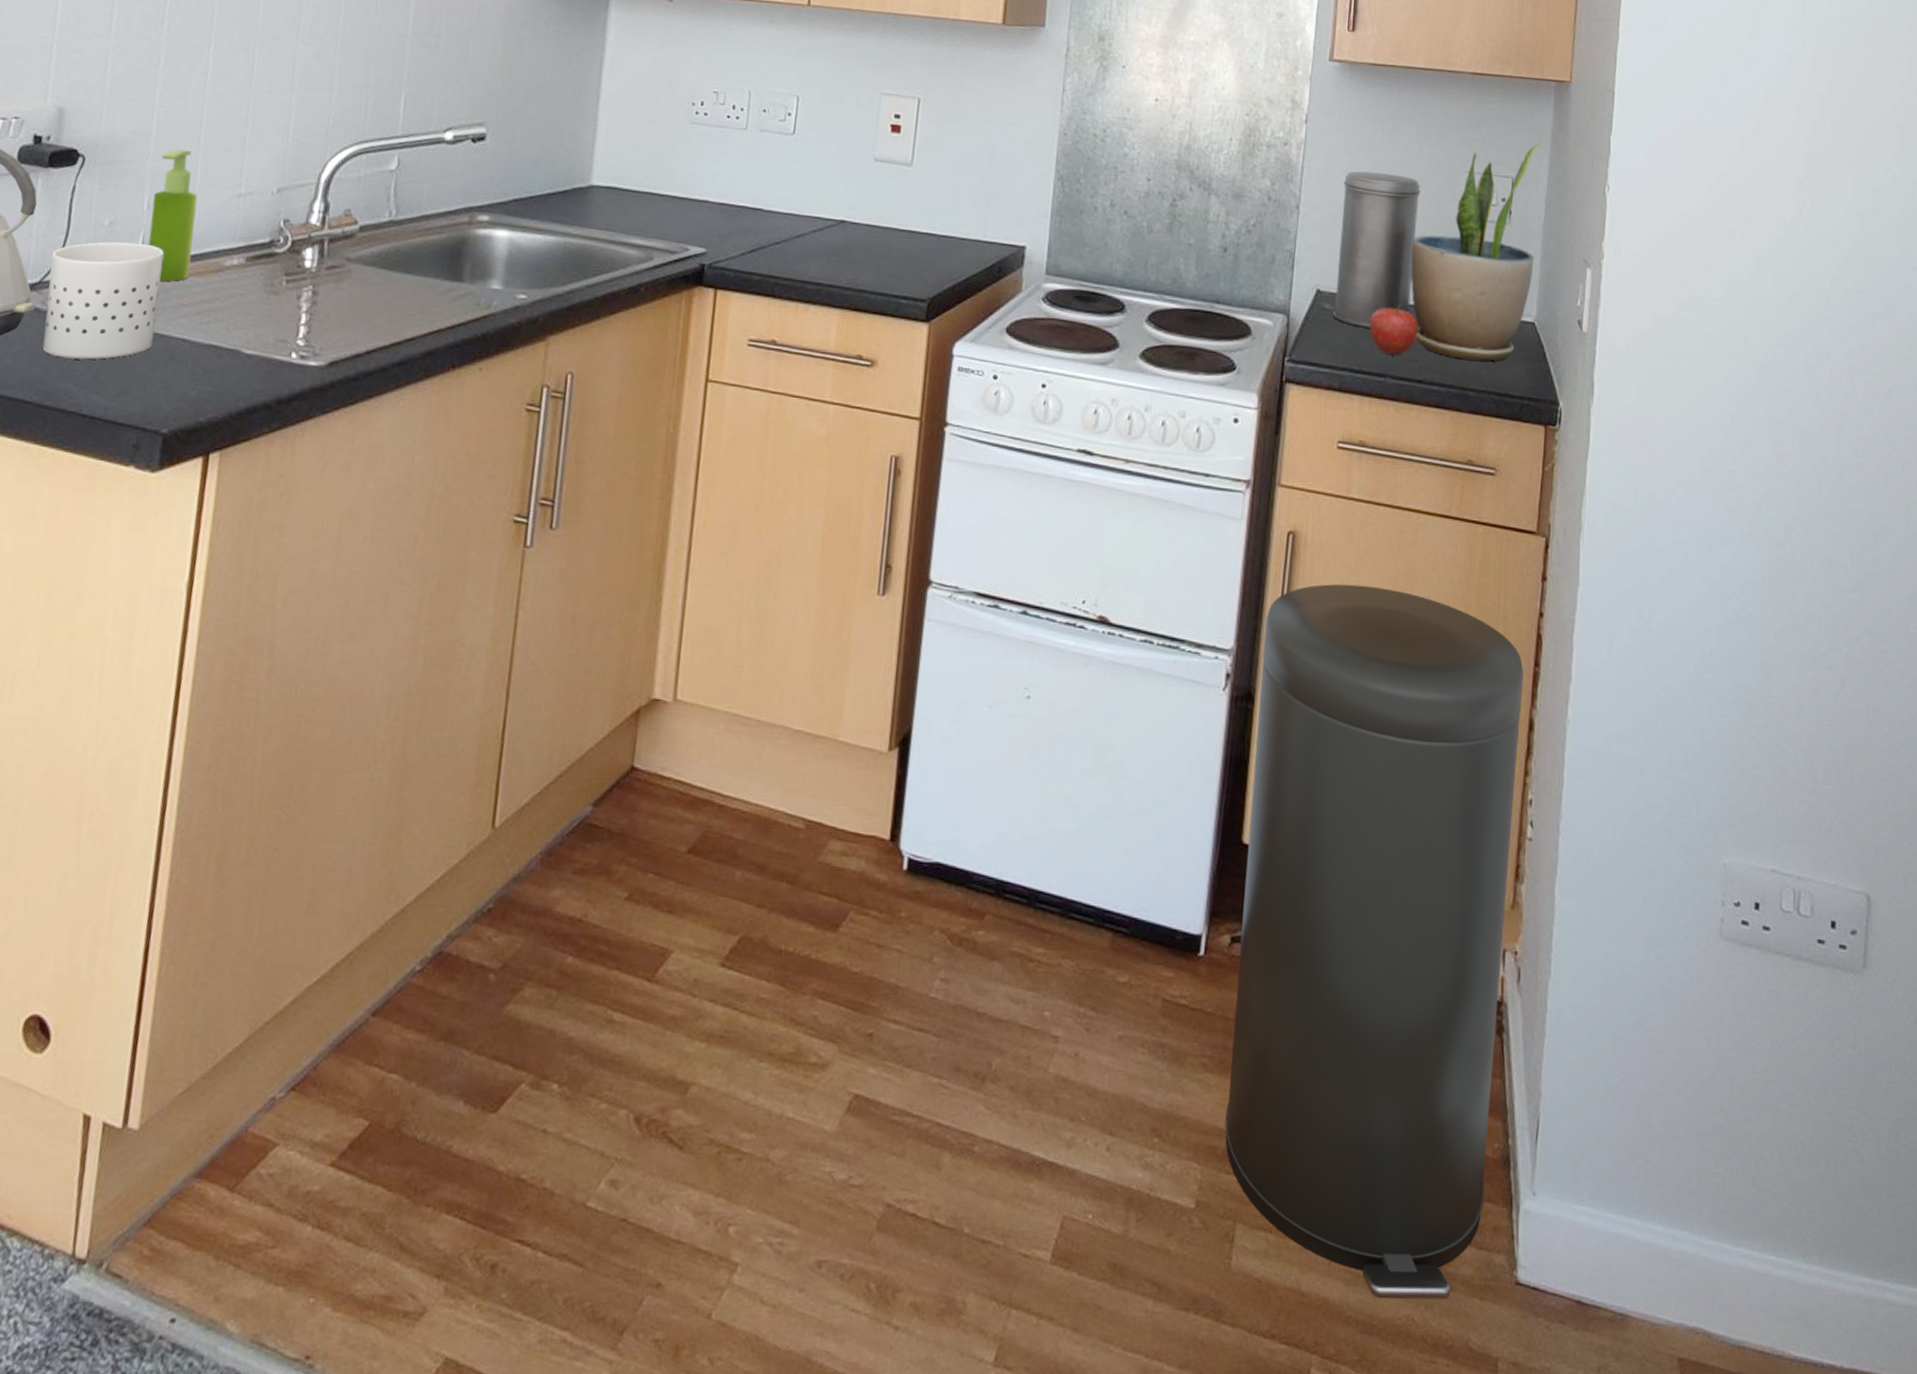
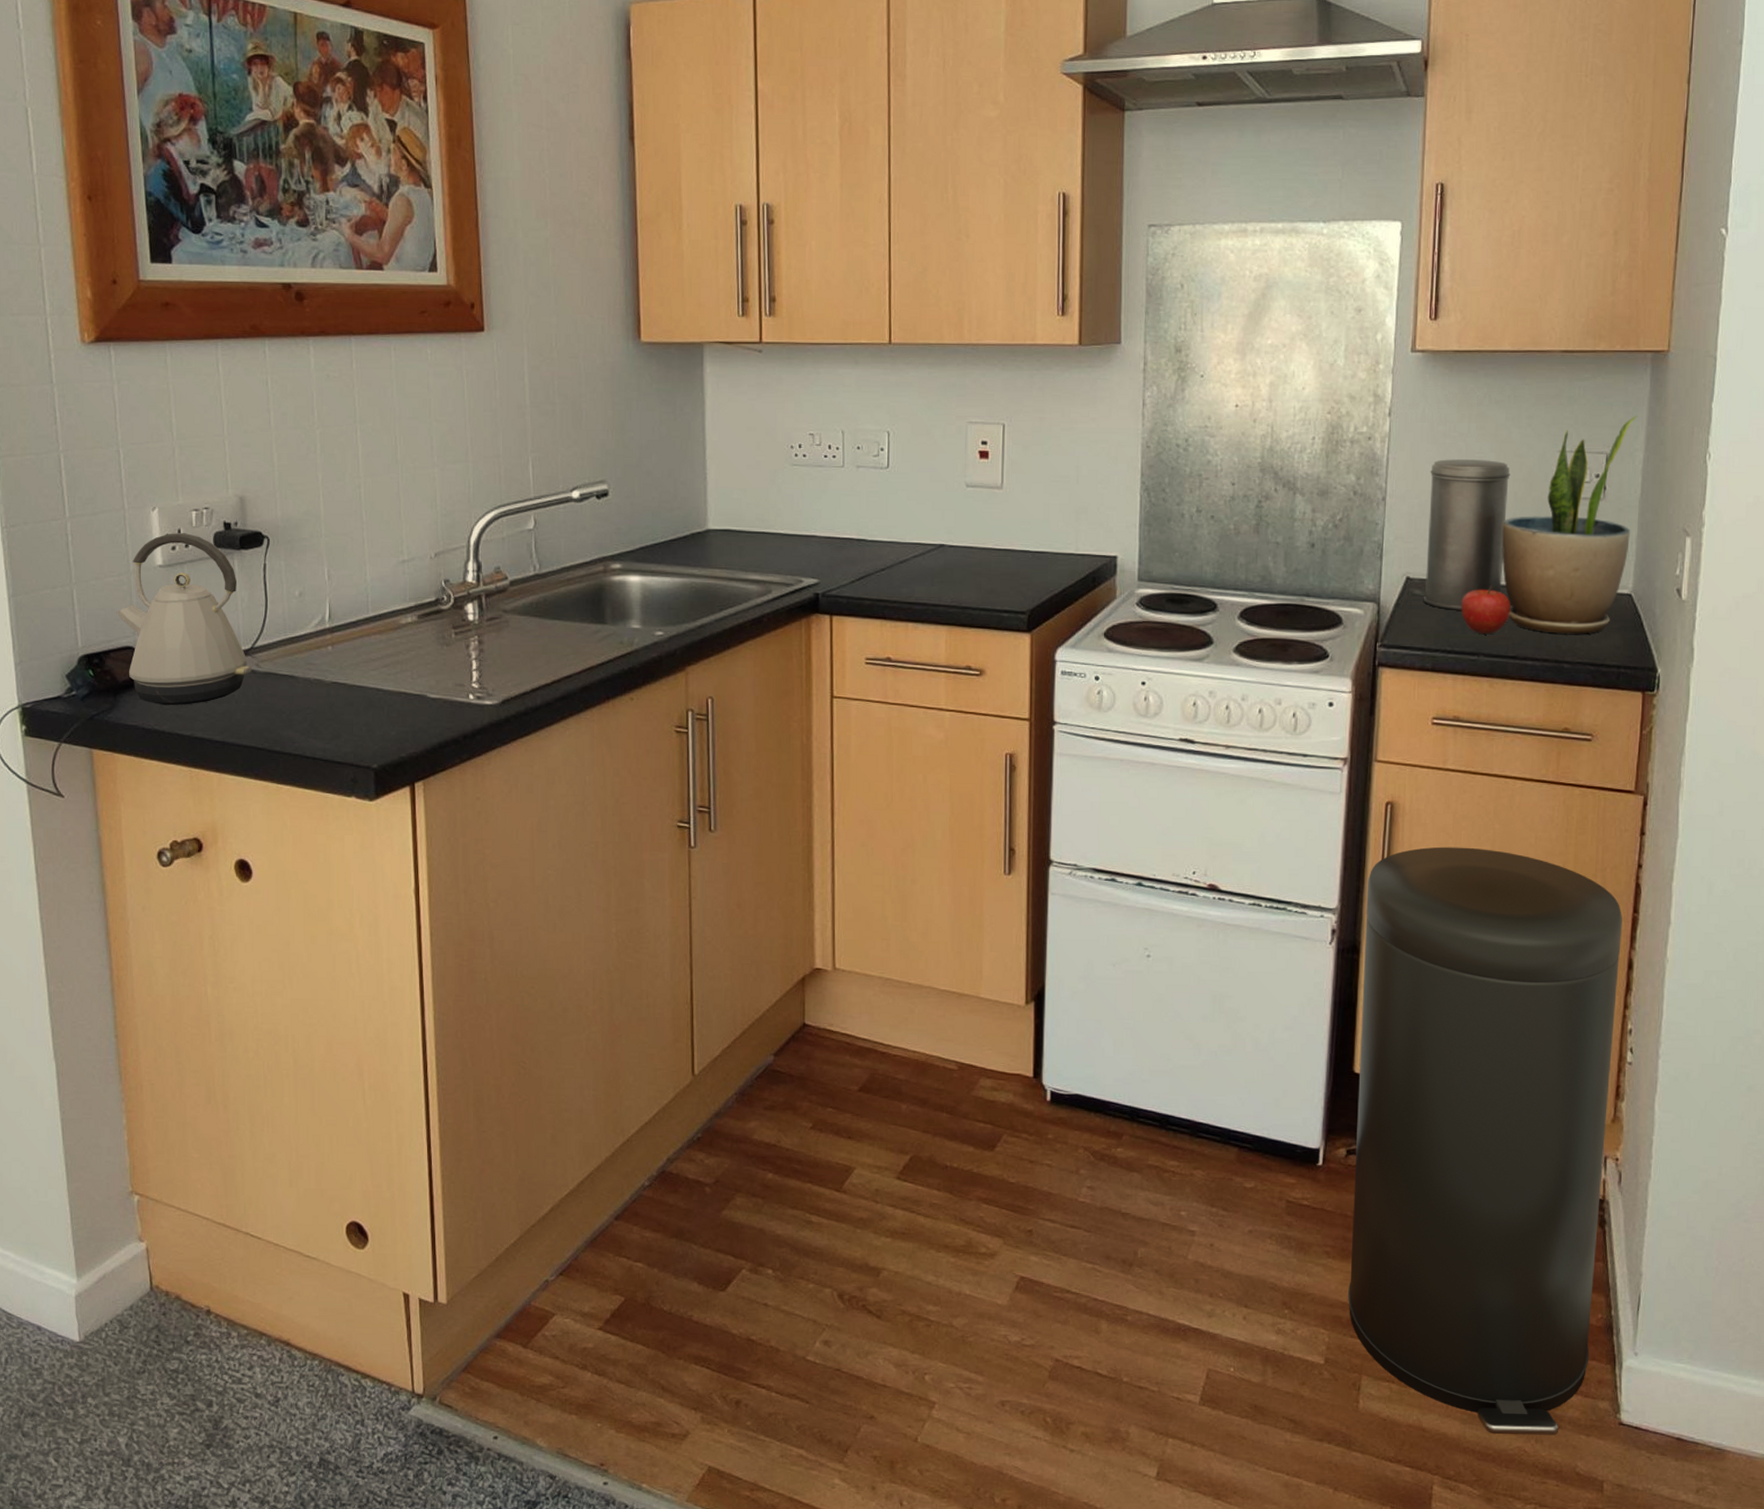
mug: present [42,241,164,360] -> none [257,609,352,711]
soap dispenser: present [148,149,198,282] -> none [332,525,373,641]

